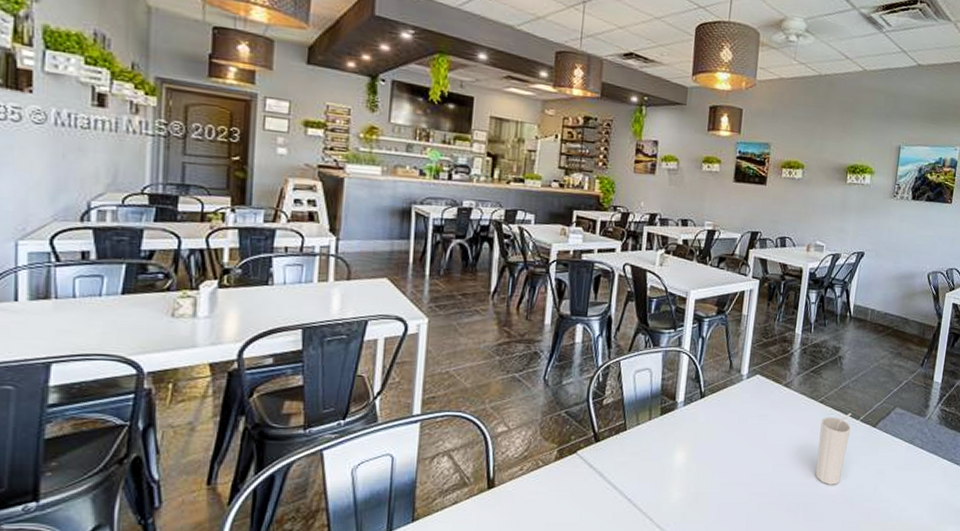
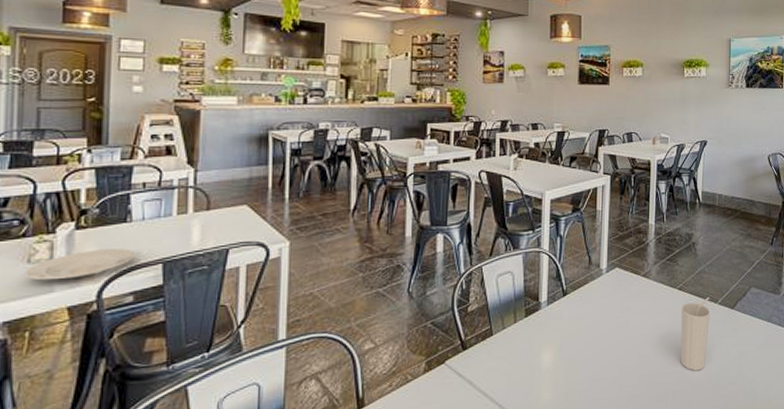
plate: none [168,309,277,337] -> present [24,248,136,281]

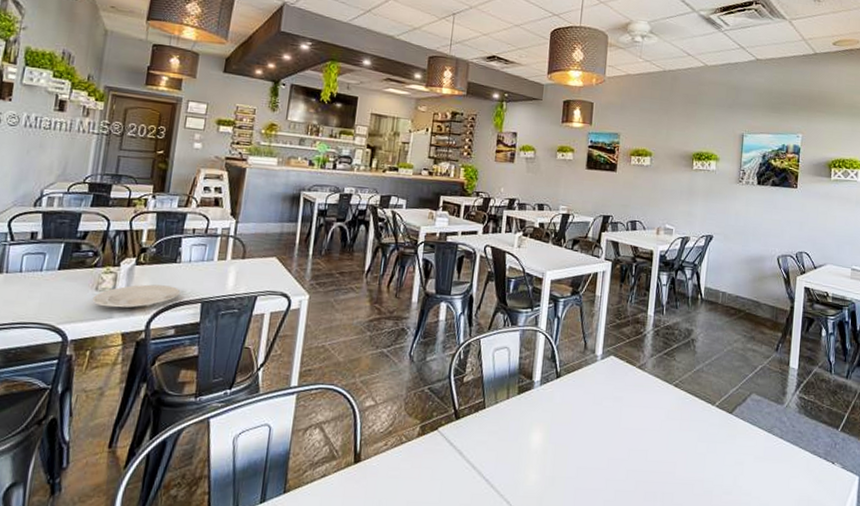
cup: present [680,297,710,371] -> none [672,398,707,474]

